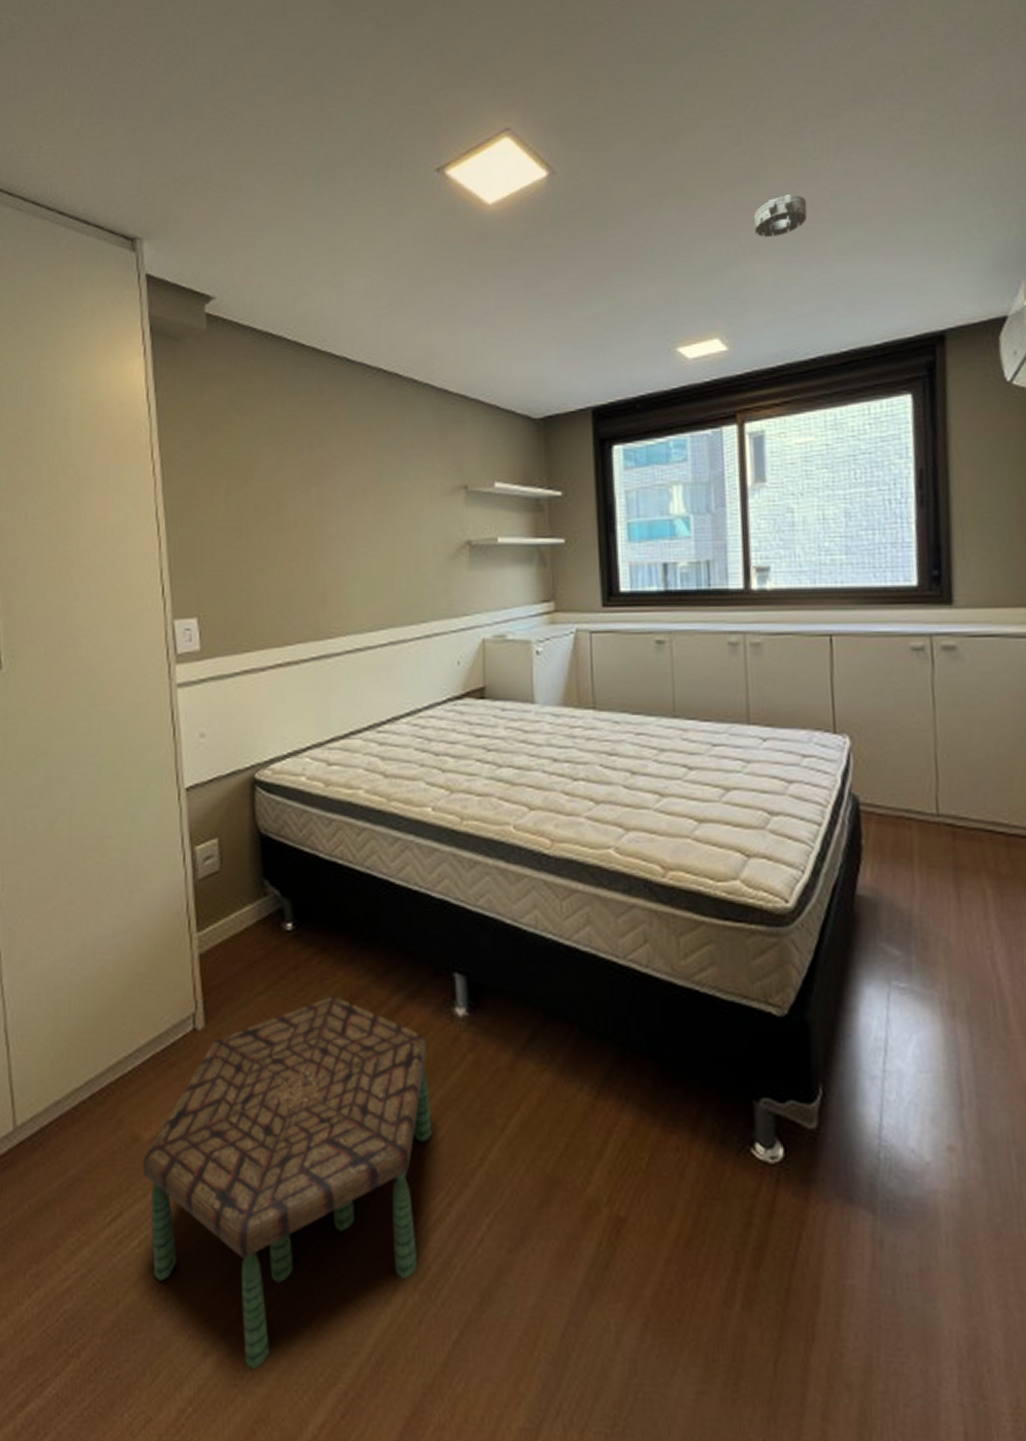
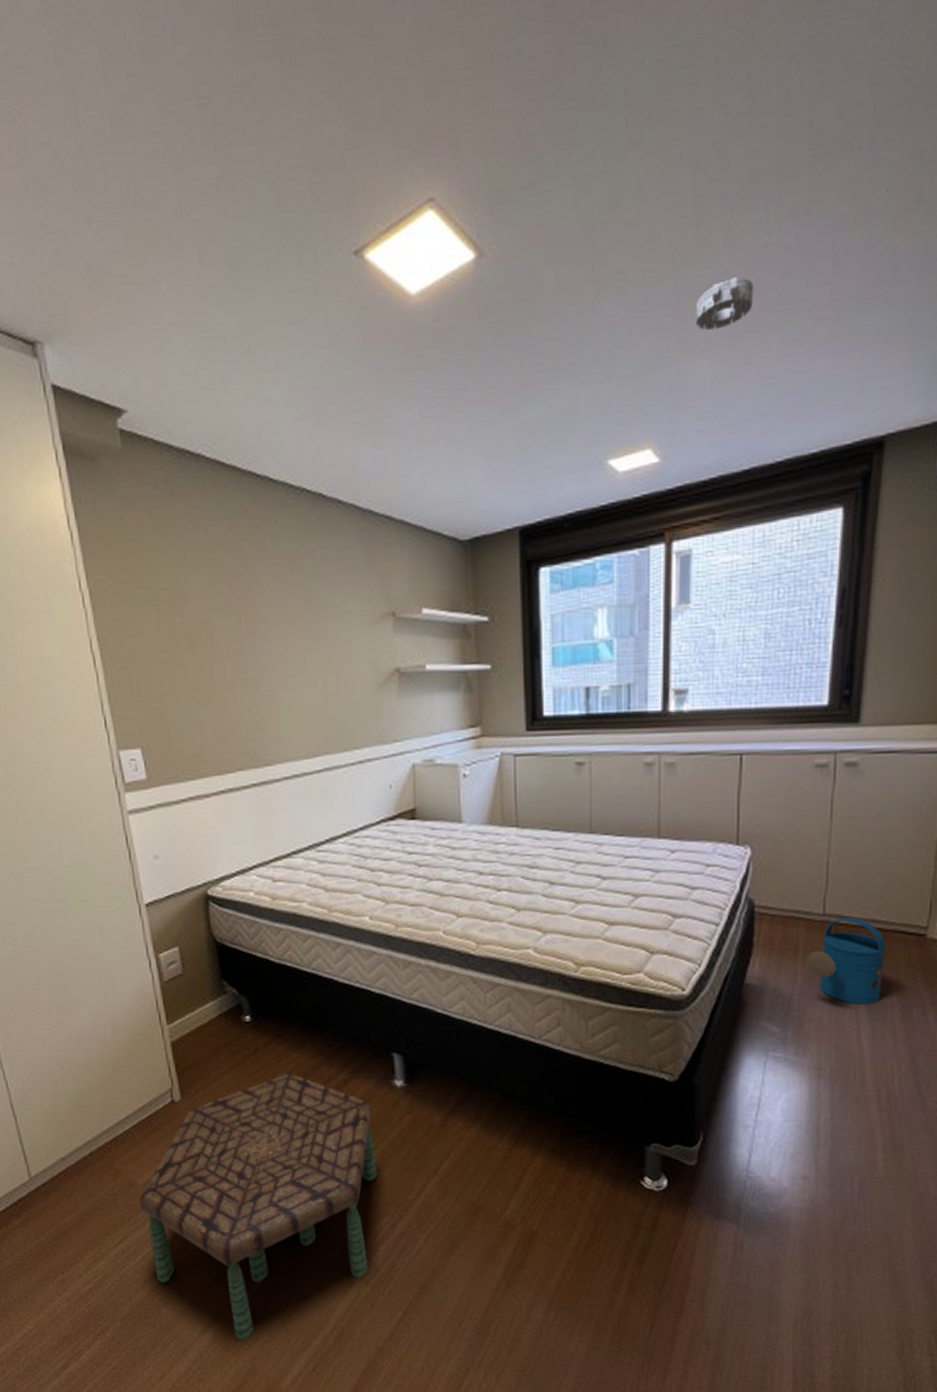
watering can: none [924,818,1014,924] -> present [807,916,887,1005]

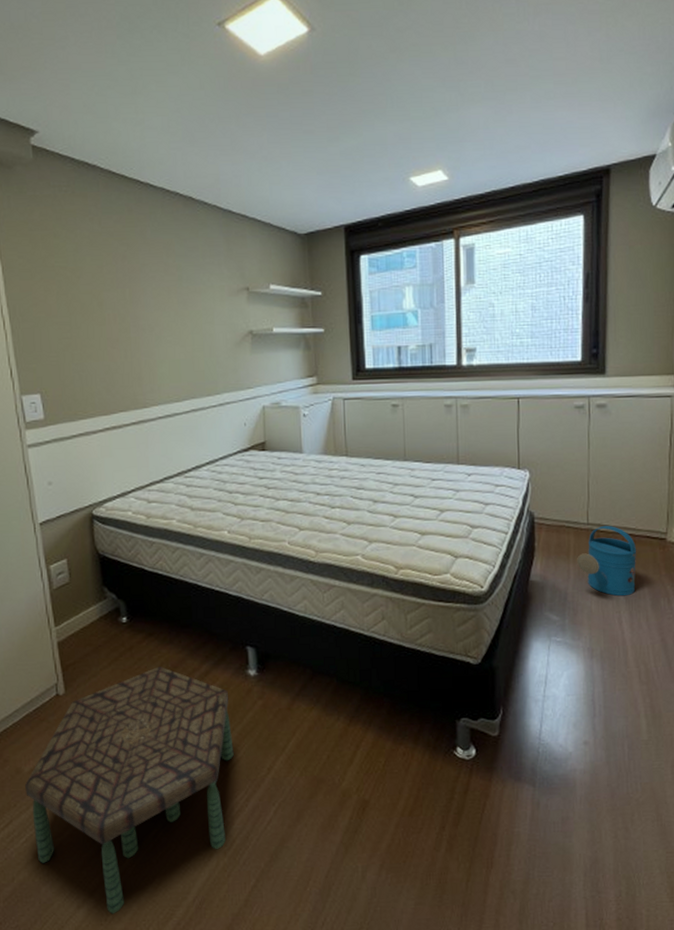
smoke detector: present [695,277,754,330] -> none [470,52,511,87]

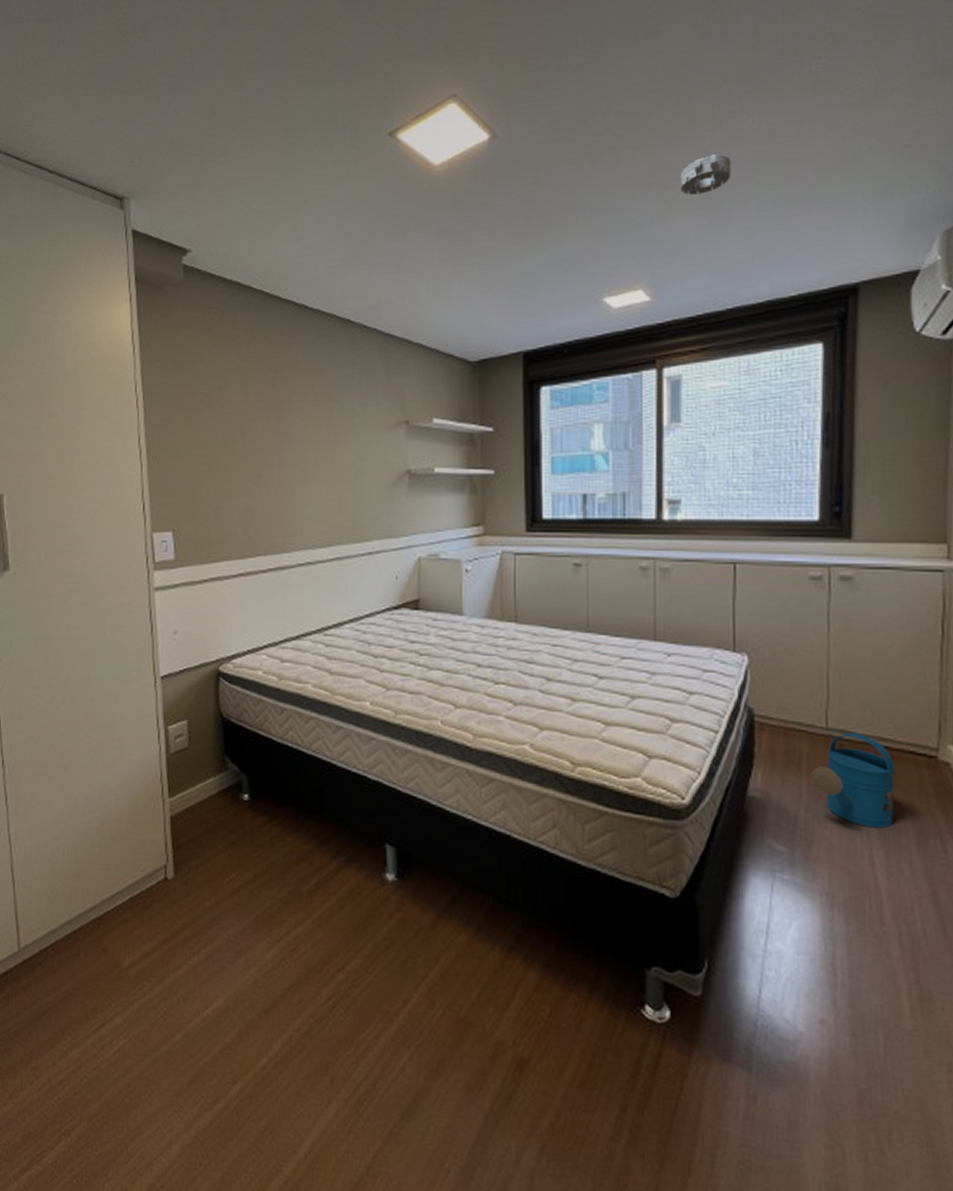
side table: present [25,667,234,914] -> none [122,857,363,1158]
smoke detector: none [470,52,511,87] -> present [680,154,731,195]

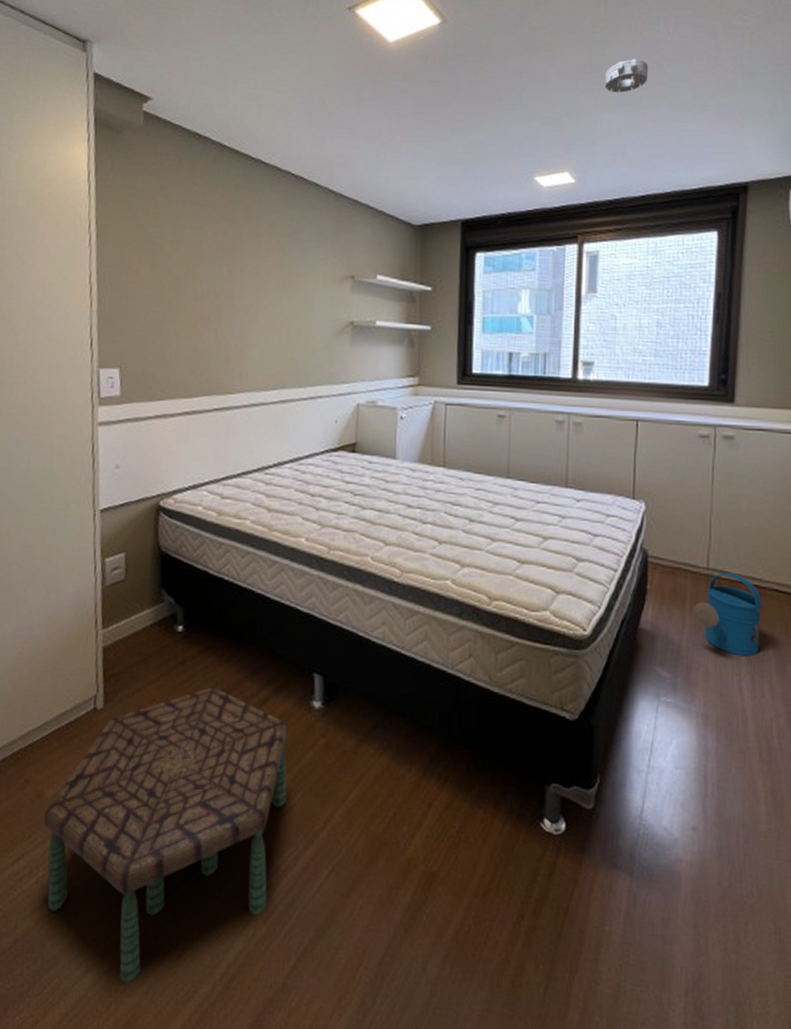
side table: none [122,857,363,1158] -> present [44,687,287,985]

